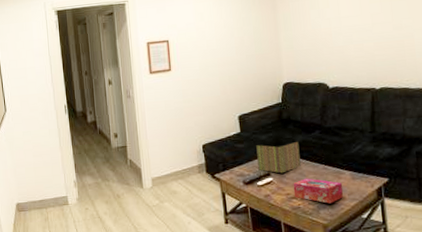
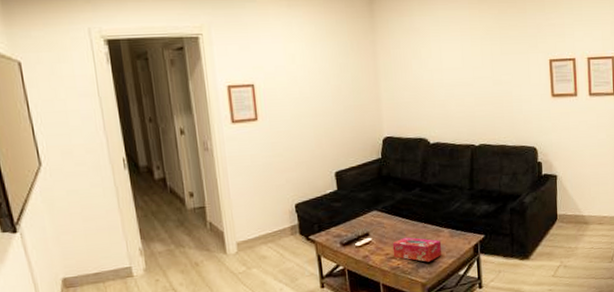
book: present [256,141,301,174] -> none [354,199,401,233]

